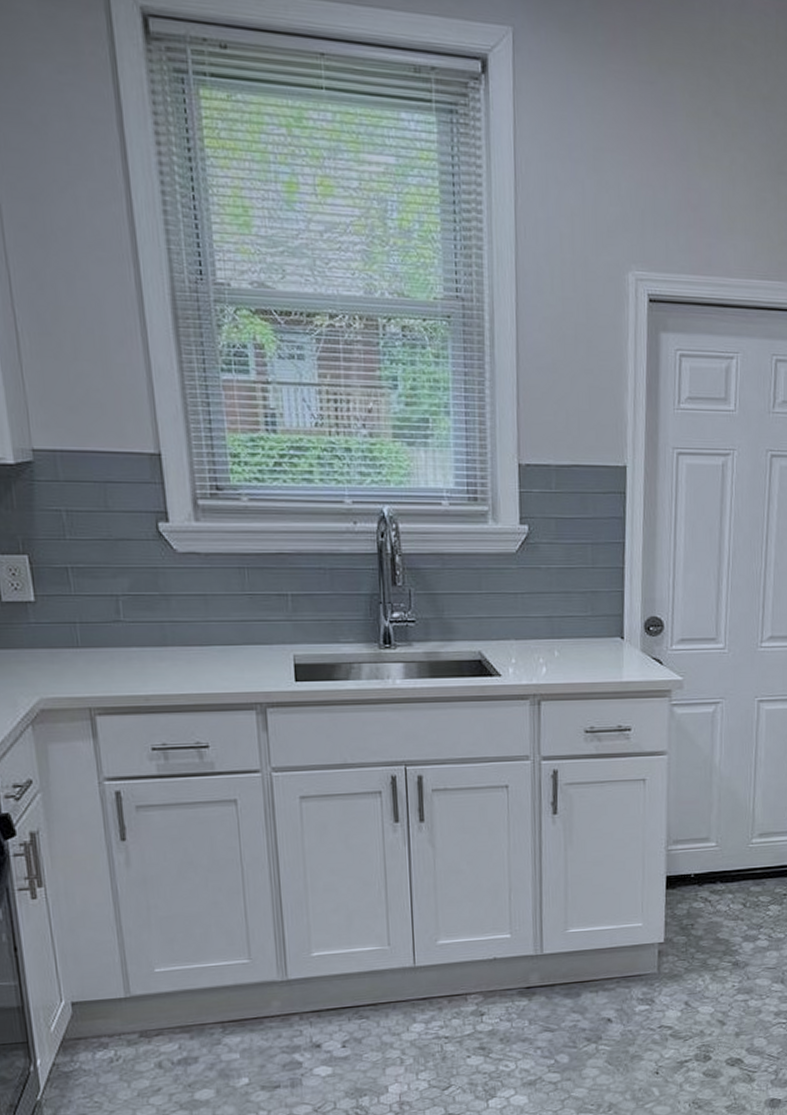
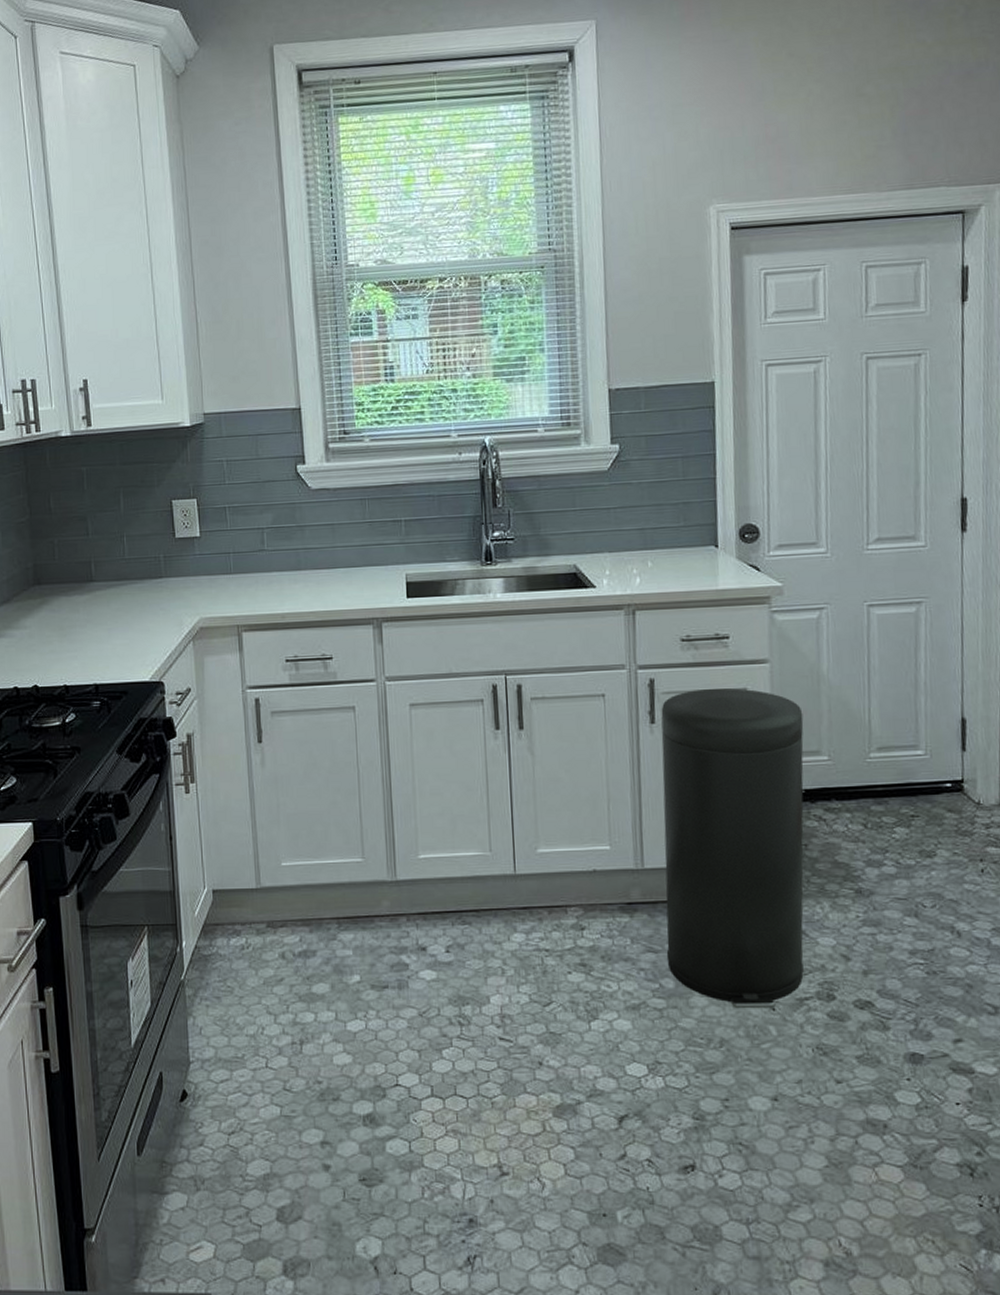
pedal bin: none [562,779,696,1076] -> present [661,688,804,1009]

